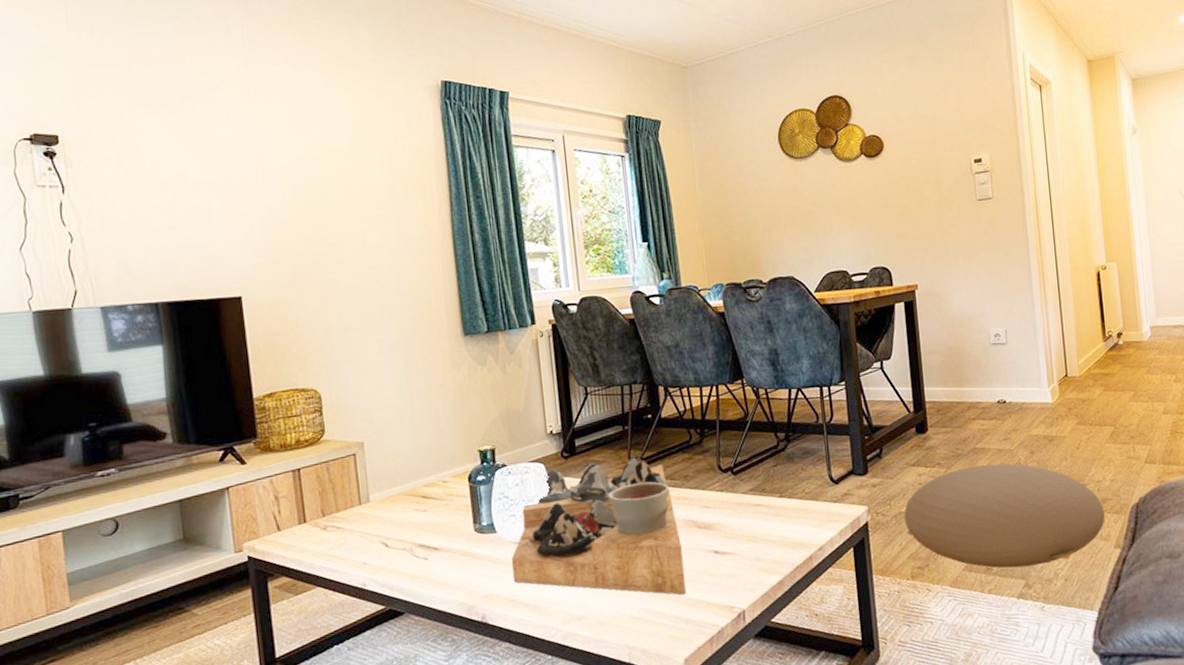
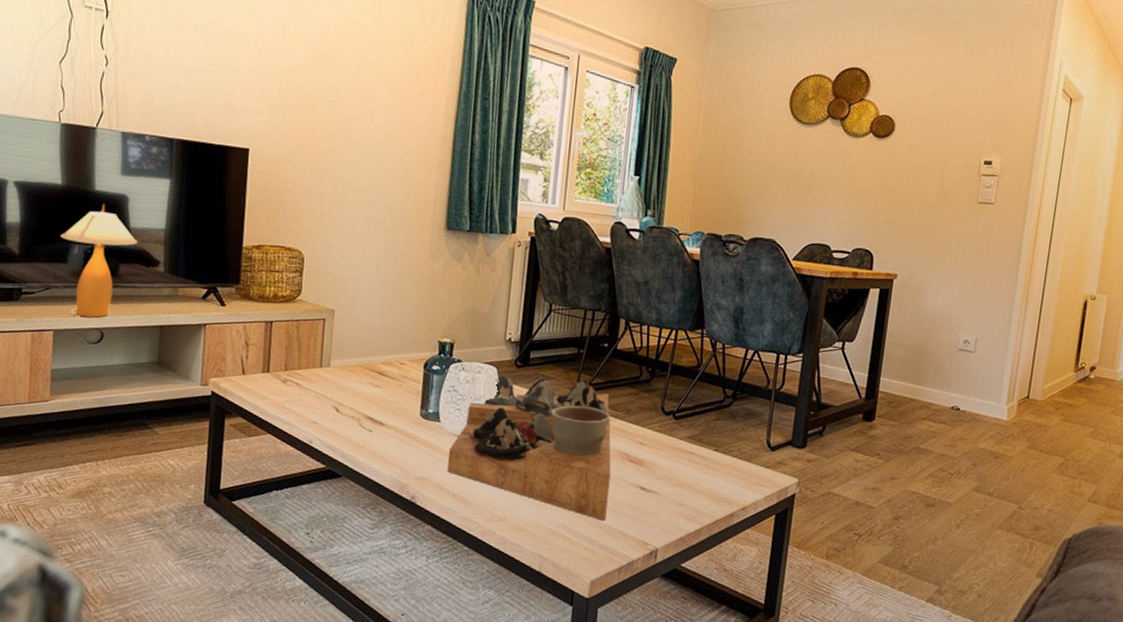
table lamp: none [51,385,139,510] -> present [60,203,138,318]
pouf: present [904,463,1105,568] -> none [831,464,1035,577]

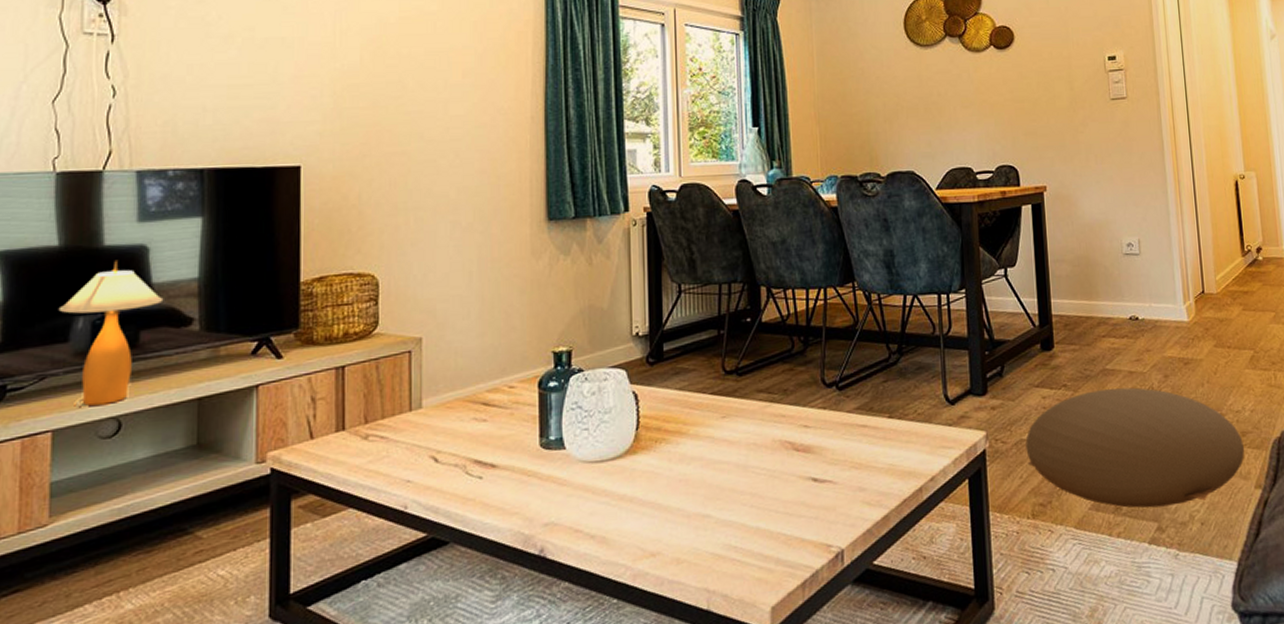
decorative tray: present [447,374,611,521] -> none [581,364,778,530]
pouf: none [831,464,1035,577] -> present [1025,387,1245,508]

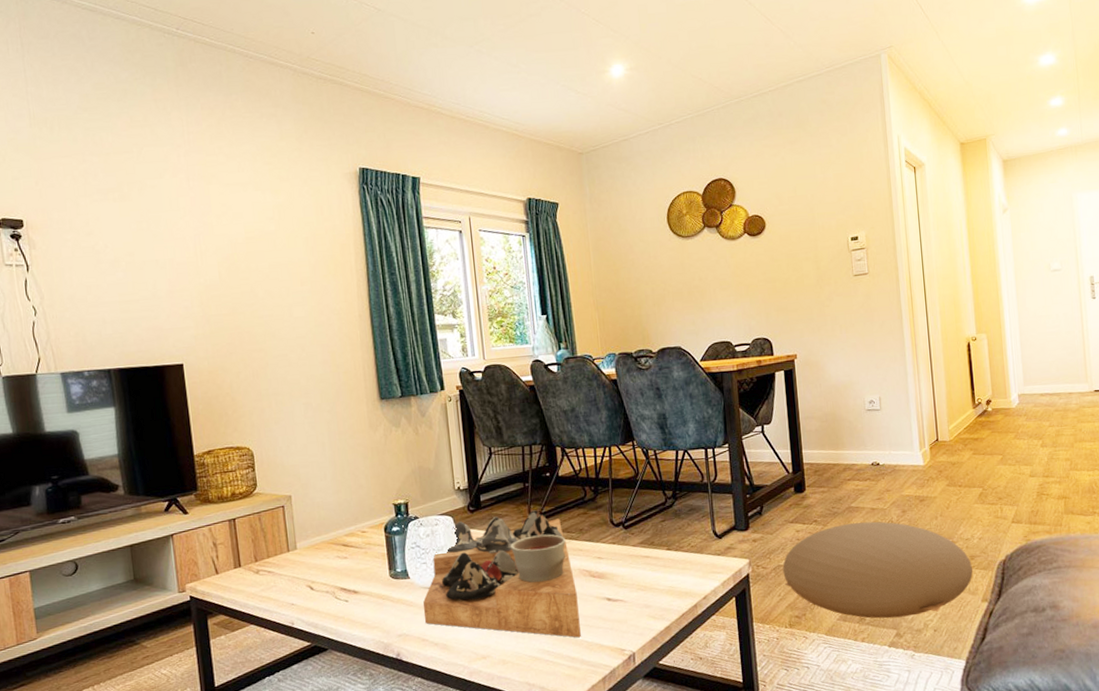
table lamp: present [58,259,164,407] -> none [19,442,95,553]
decorative tray: none [581,364,778,530] -> present [423,510,581,638]

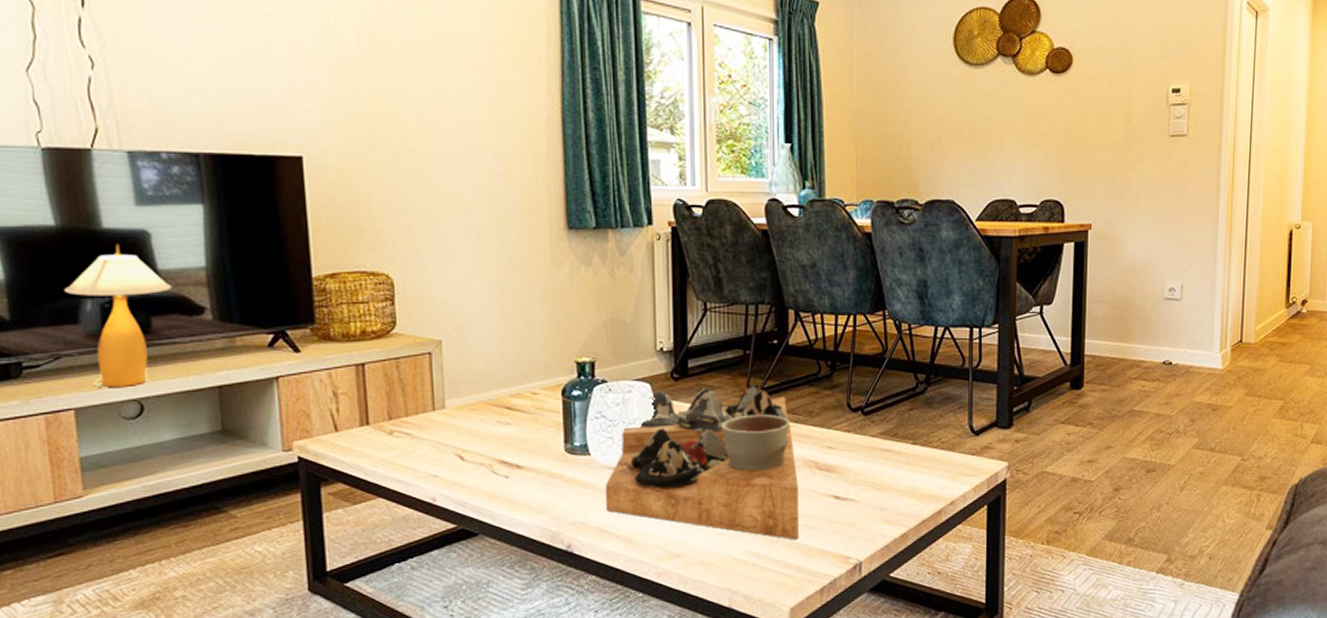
table lamp: none [19,442,95,553] -> present [63,243,172,387]
pouf: present [782,521,973,619] -> none [1046,429,1262,541]

